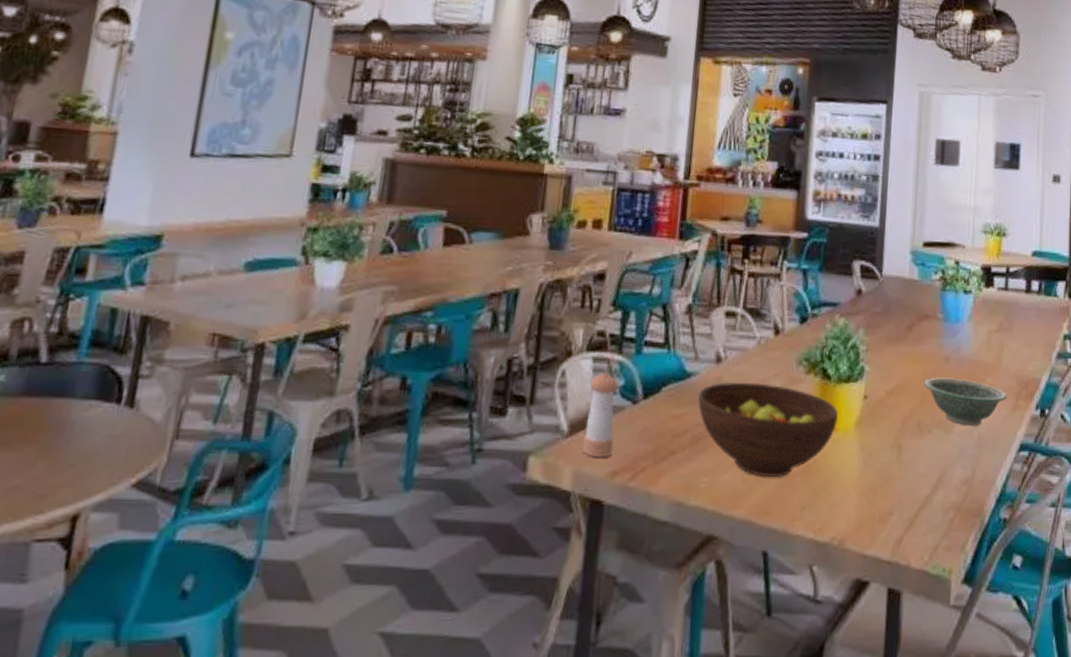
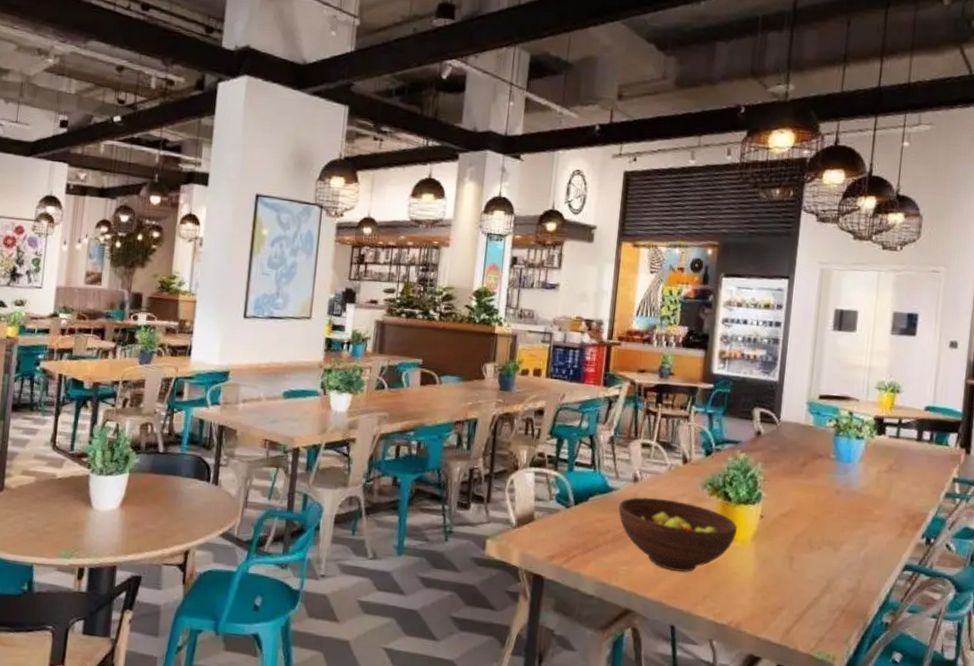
pepper shaker: present [583,373,619,458] -> none [527,484,555,545]
bowl: present [923,377,1007,426] -> none [815,505,894,547]

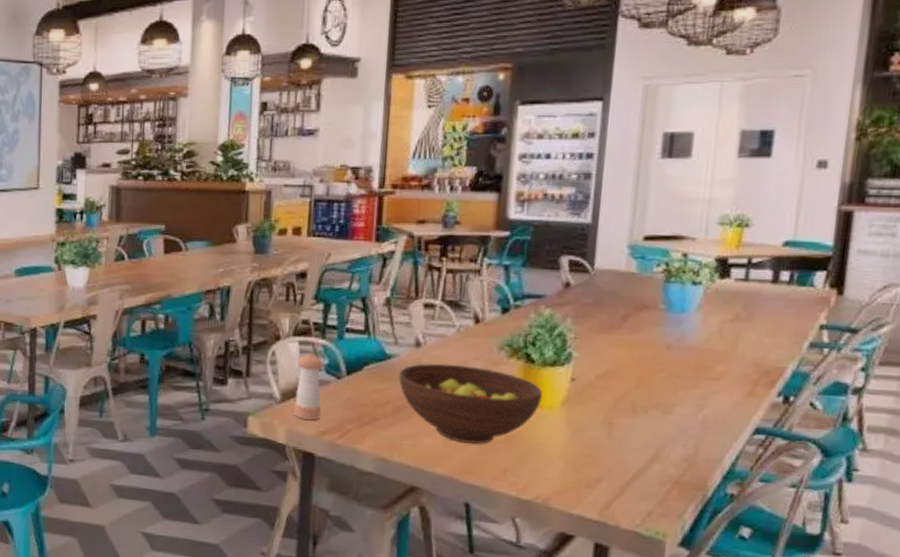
pepper shaker: none [527,484,555,545] -> present [294,354,323,421]

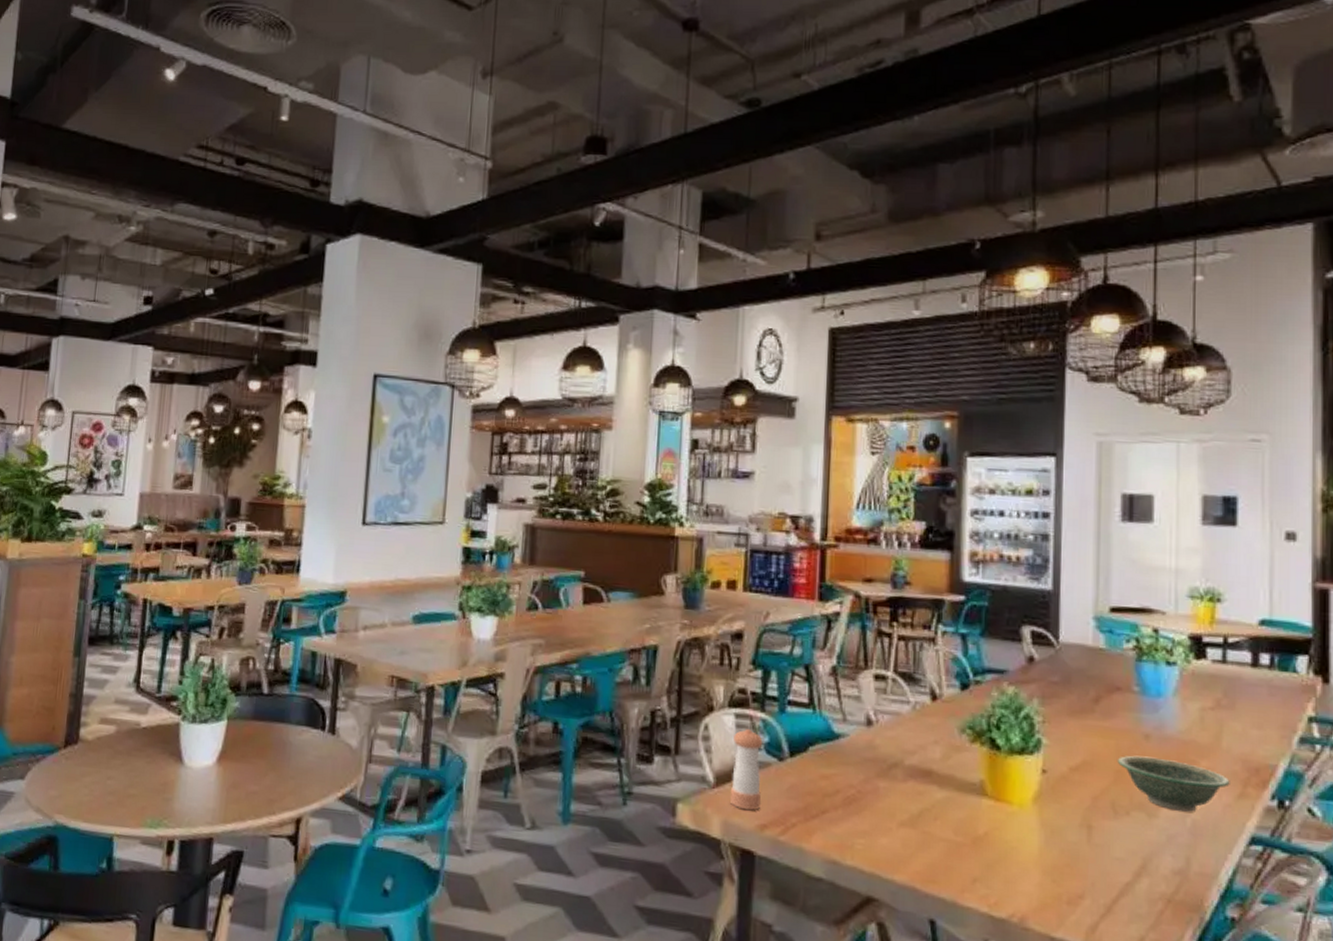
fruit bowl: present [398,363,544,445] -> none [849,745,1012,847]
bowl: none [639,363,742,409] -> present [1117,755,1230,812]

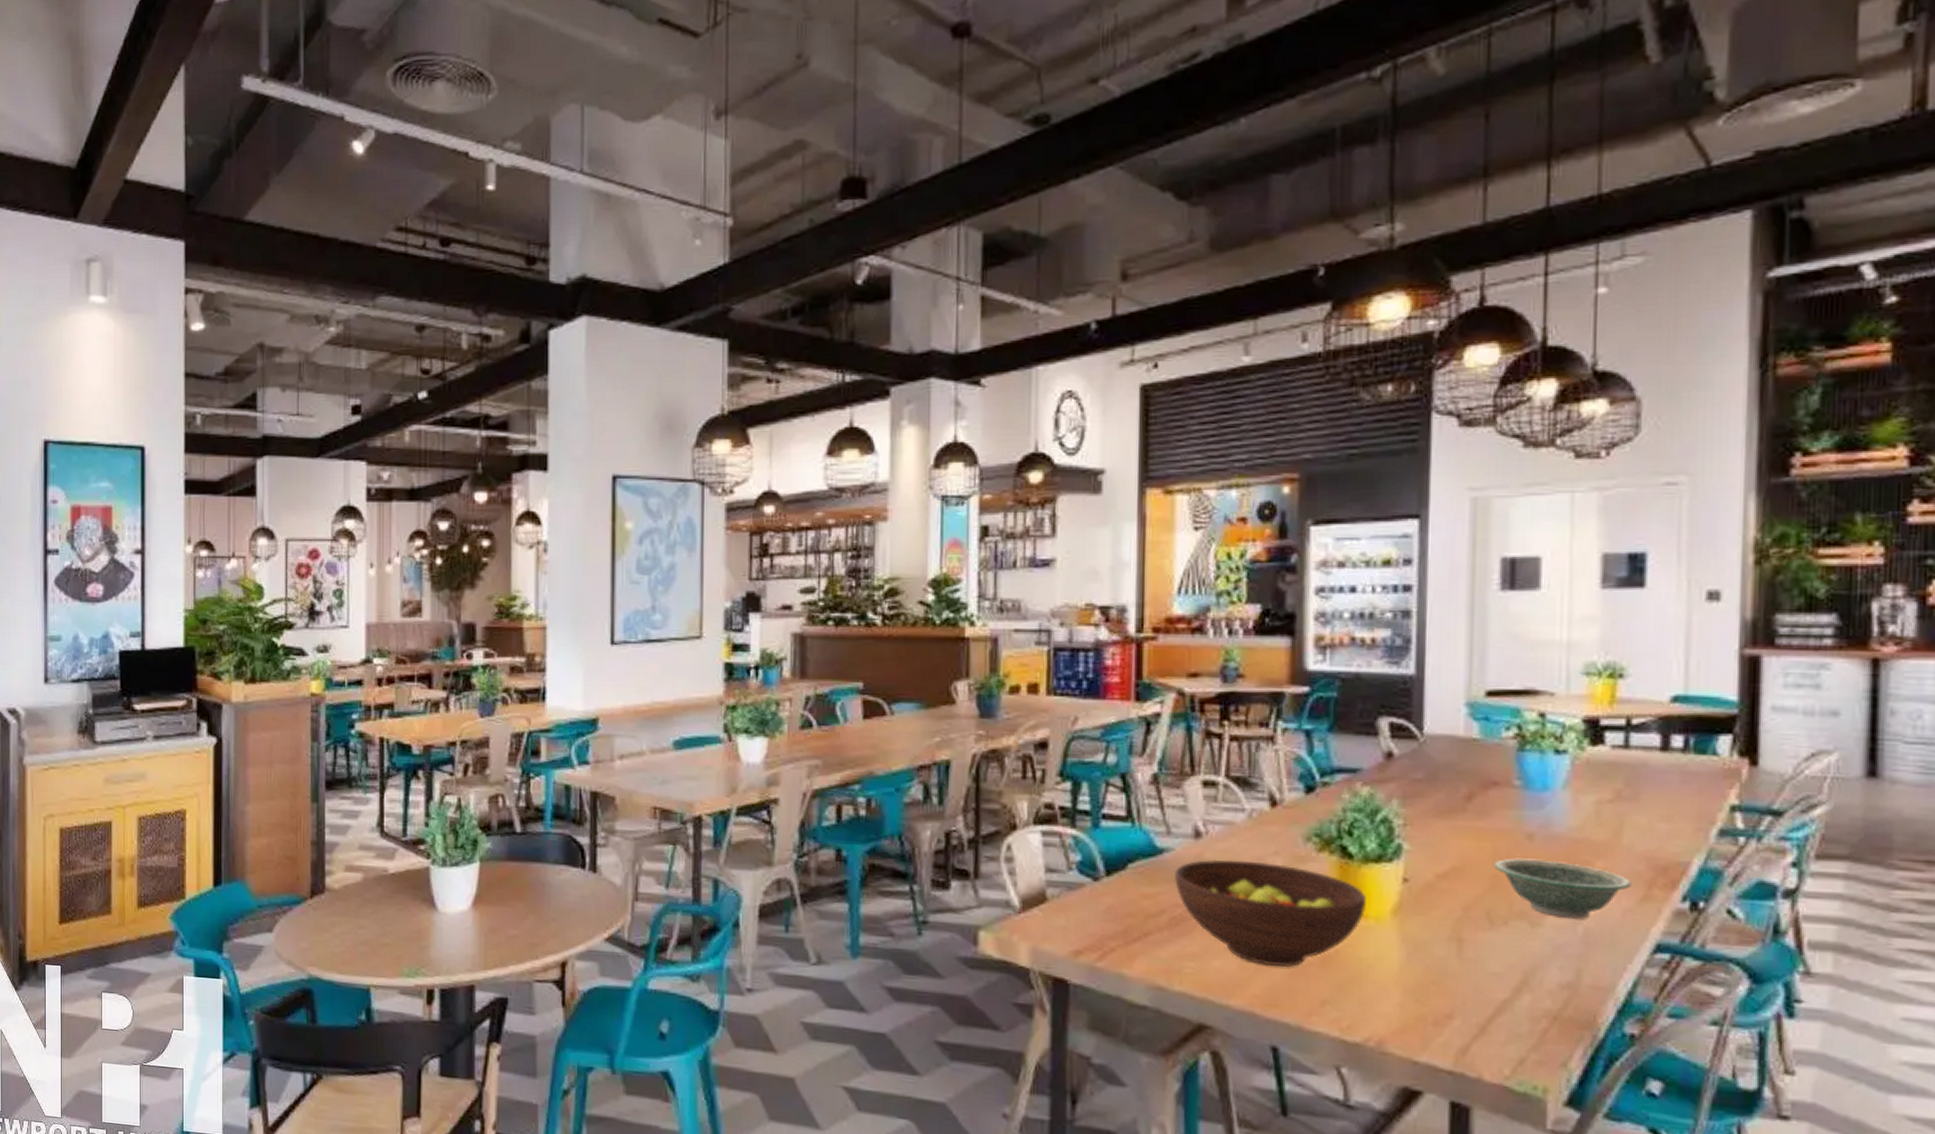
pepper shaker: present [730,729,763,811] -> none [1039,847,1075,936]
fruit bowl: none [849,745,1012,847] -> present [1175,859,1367,968]

